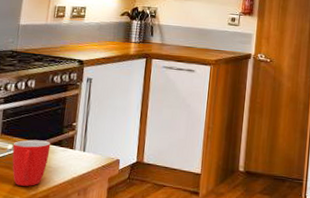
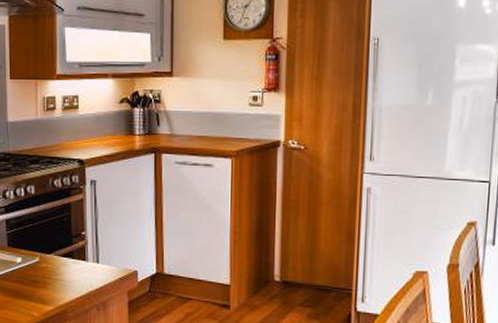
mug: present [12,139,51,186] -> none [23,252,61,301]

